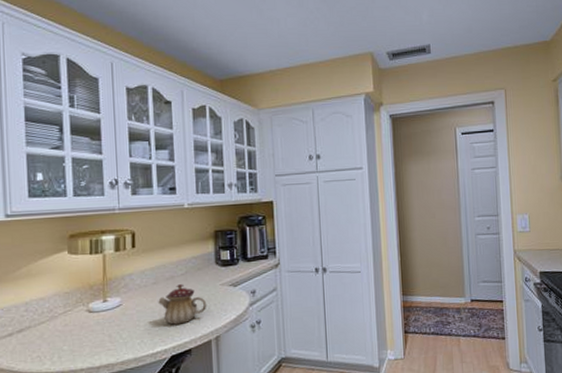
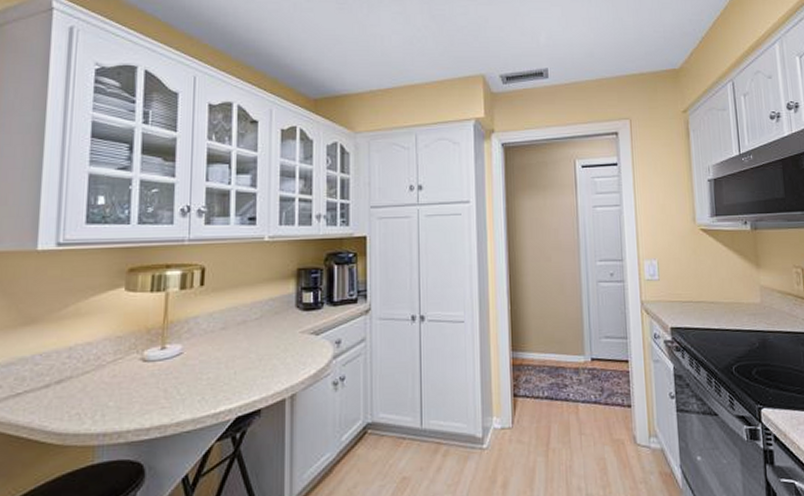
teapot: present [158,284,207,325] -> none [226,330,283,379]

